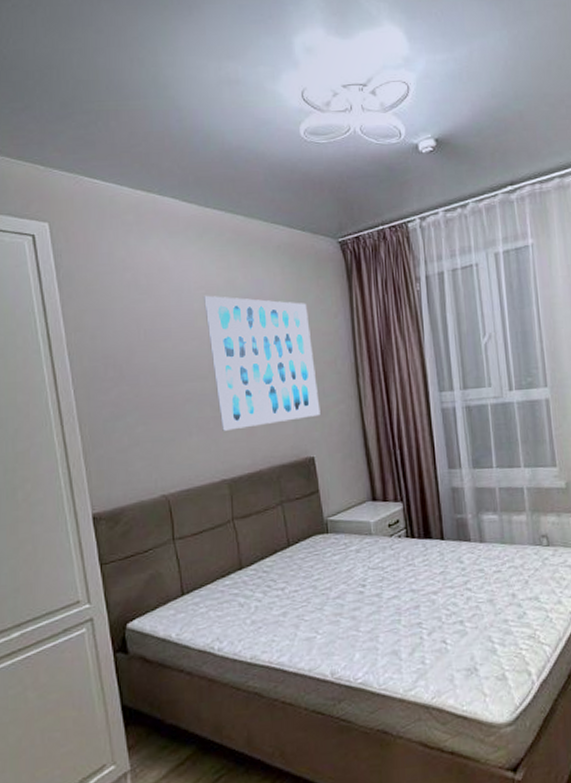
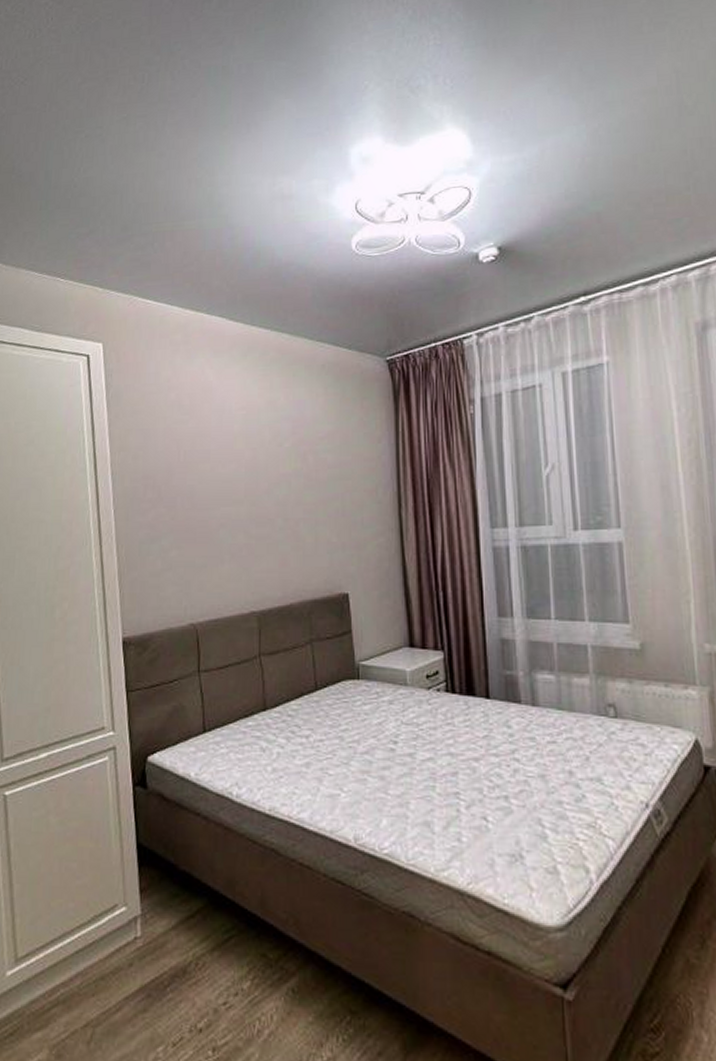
wall art: present [204,295,320,431] -> none [244,416,357,560]

